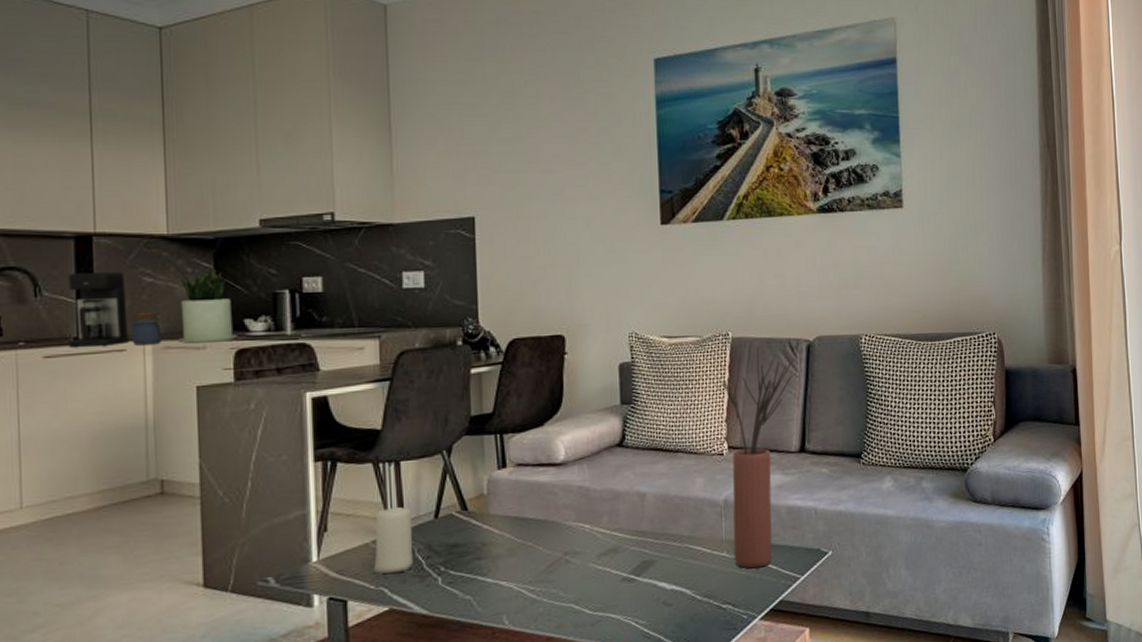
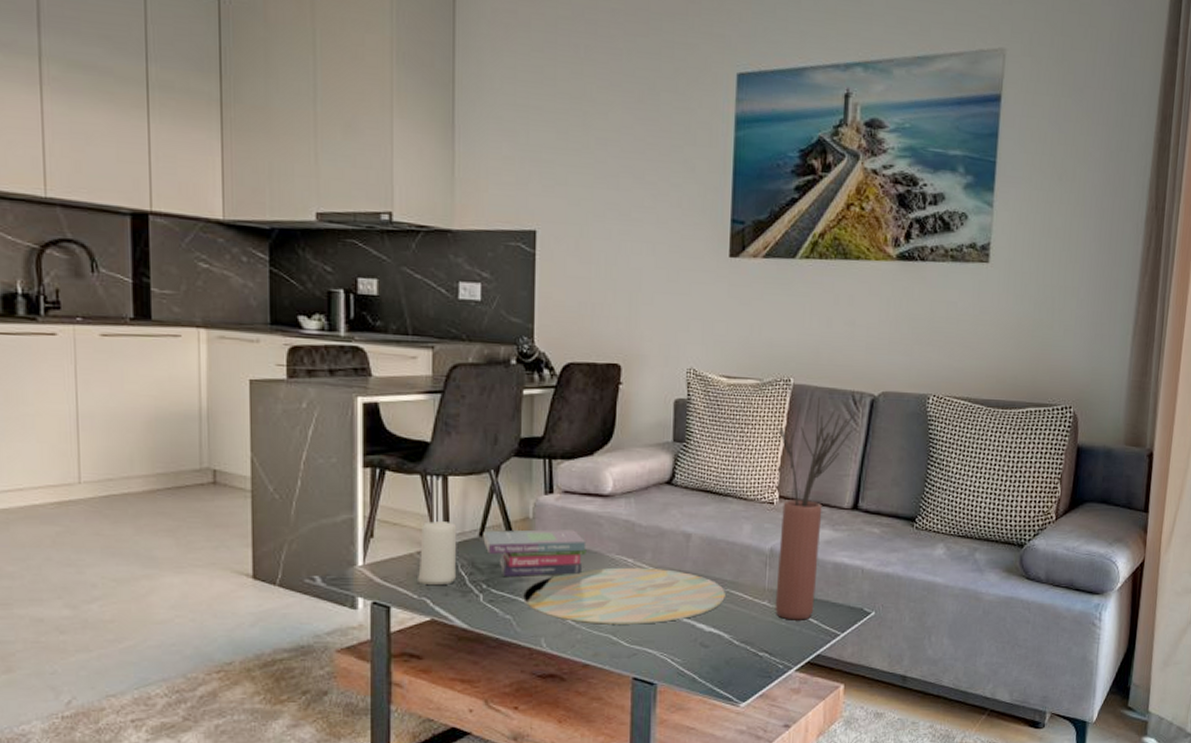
coffee maker: present [67,272,130,349] -> none [124,251,185,331]
jar: present [131,311,165,346] -> none [186,298,219,334]
planter: present [177,267,238,345] -> none [232,258,291,338]
books: none [438,502,543,556] -> present [483,529,587,576]
decorative tray: none [482,531,684,595] -> present [523,567,725,624]

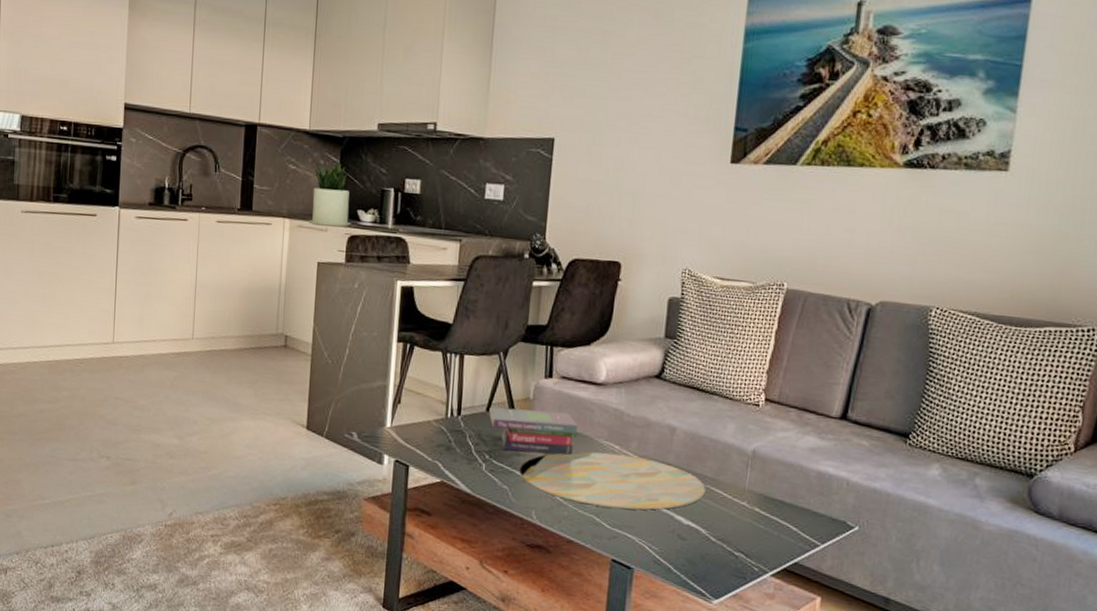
planter: none [232,258,291,338] -> present [308,161,351,228]
candle: present [418,521,457,586] -> none [433,393,469,452]
vase: present [775,397,857,620] -> none [754,303,852,526]

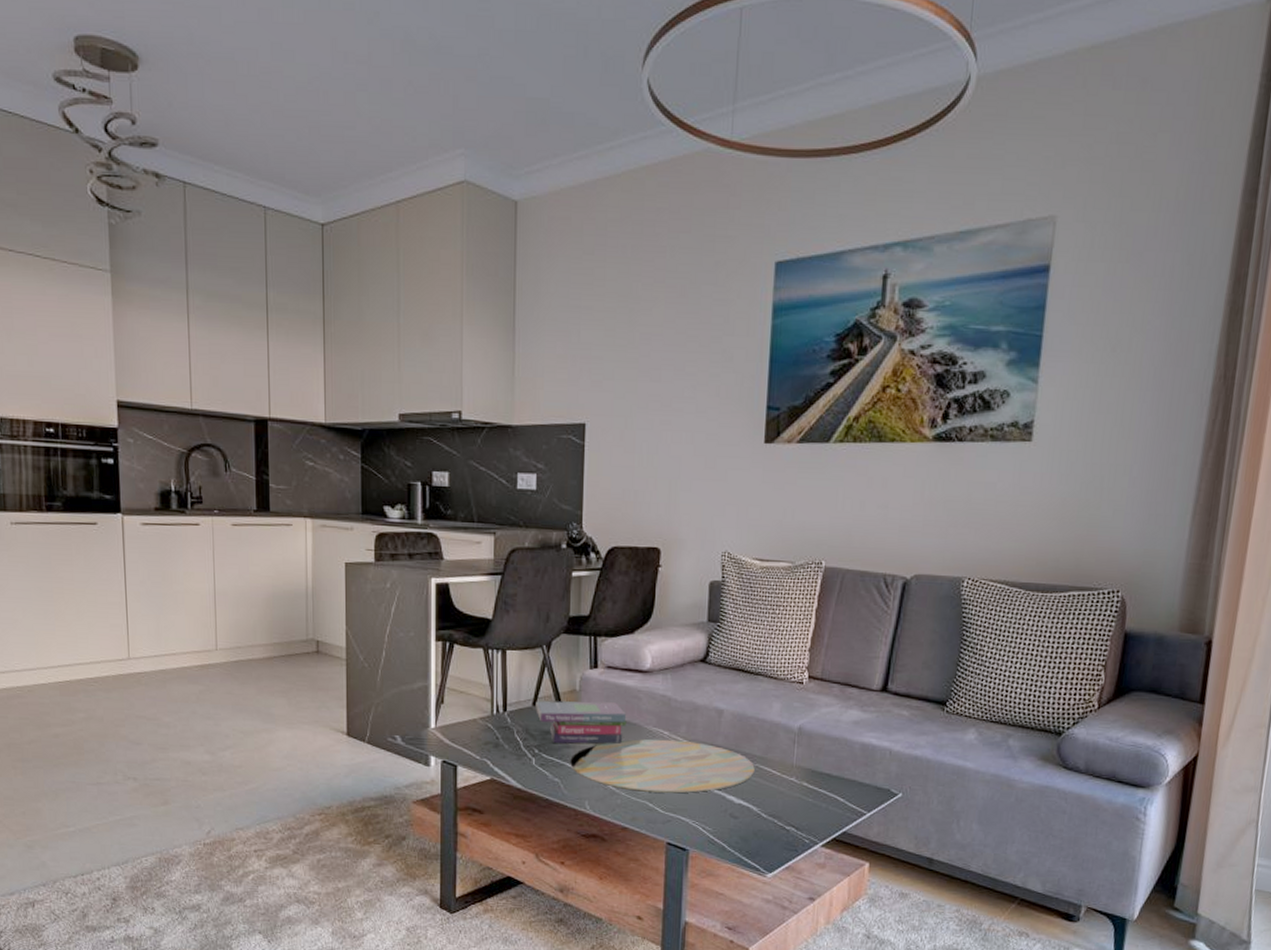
planter: present [308,161,351,228] -> none [332,456,378,526]

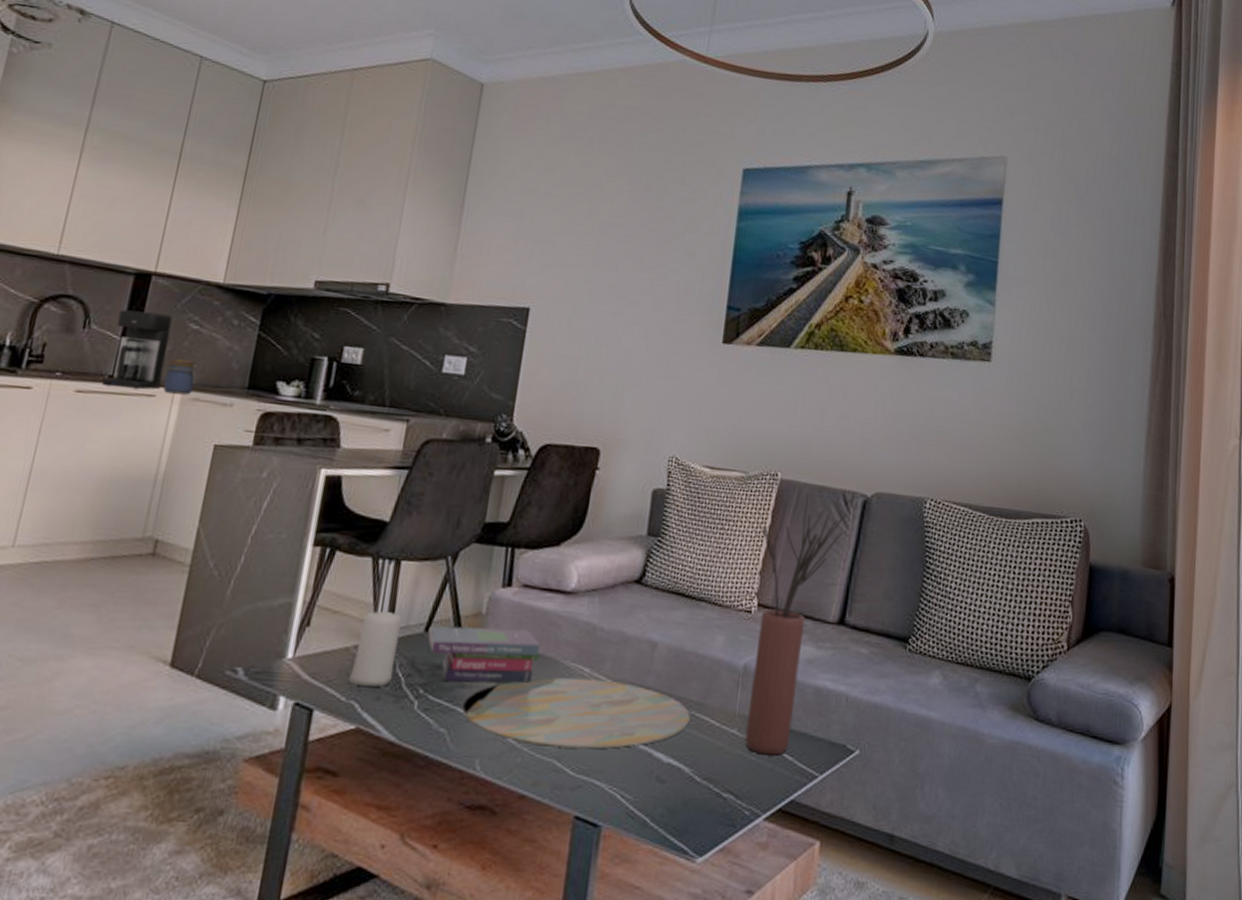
coffee maker: none [249,453,295,521] -> present [101,309,173,390]
jar: none [296,492,322,523] -> present [163,358,199,395]
candle: none [480,690,514,749] -> present [349,611,402,688]
vase: none [802,580,889,798] -> present [745,495,848,756]

